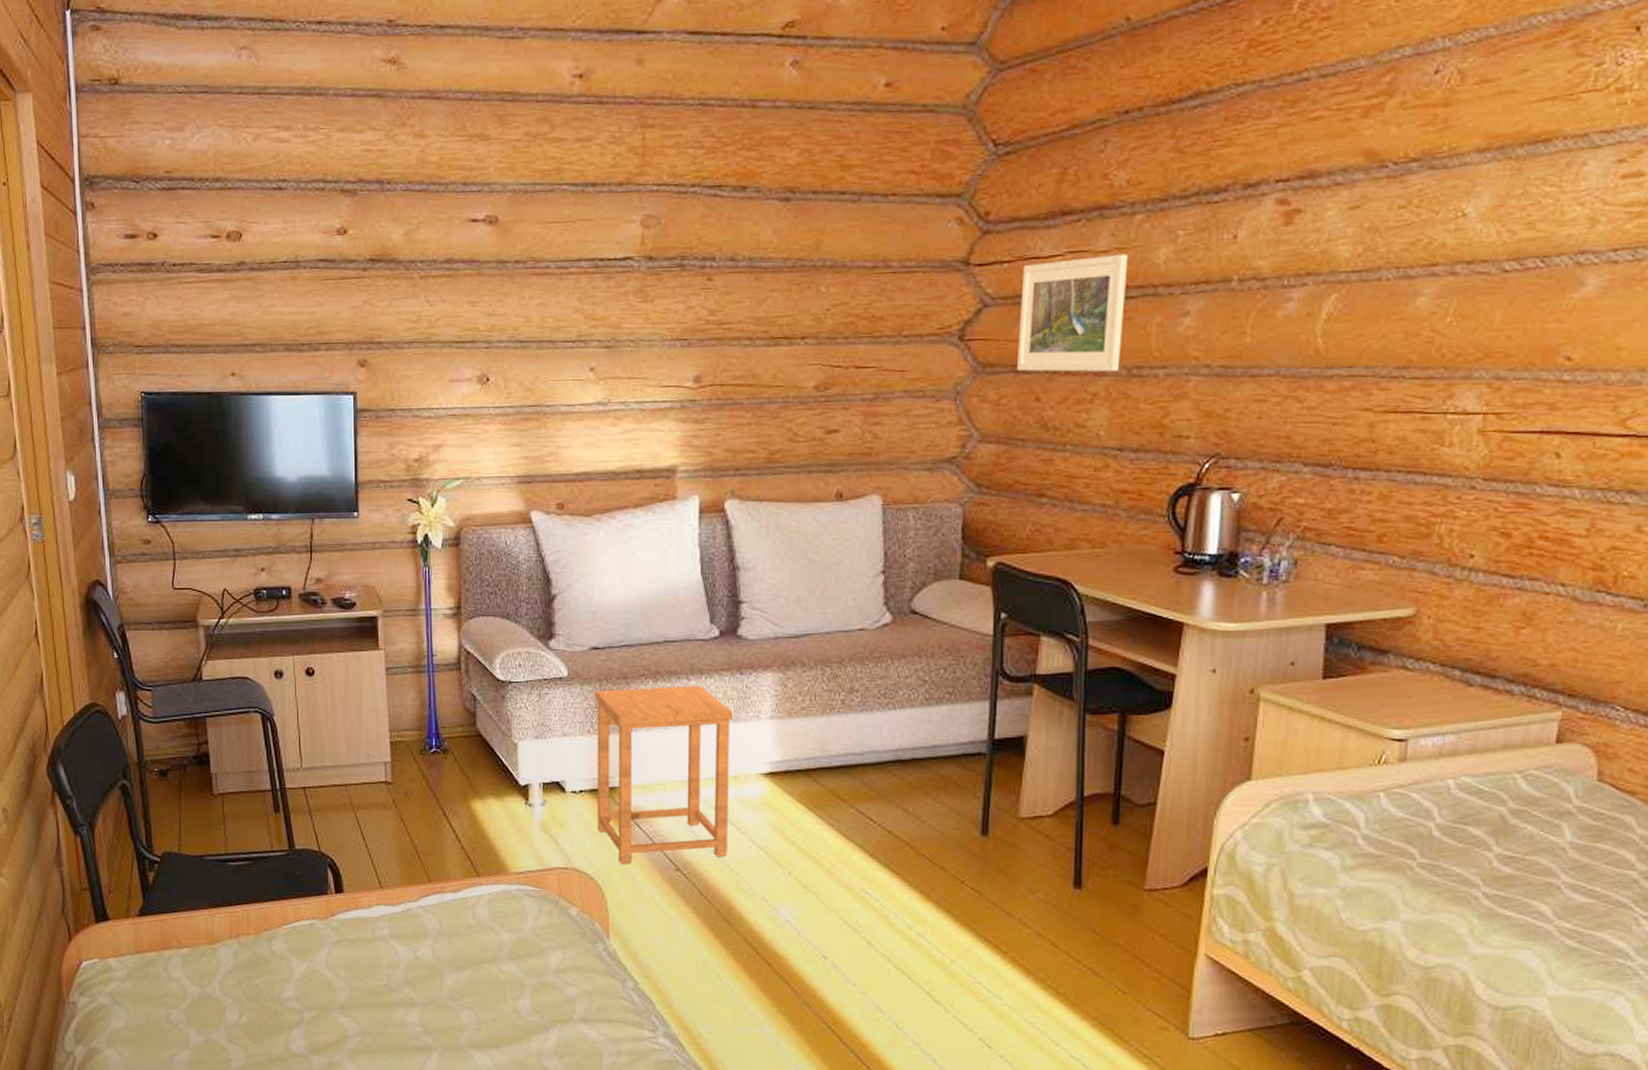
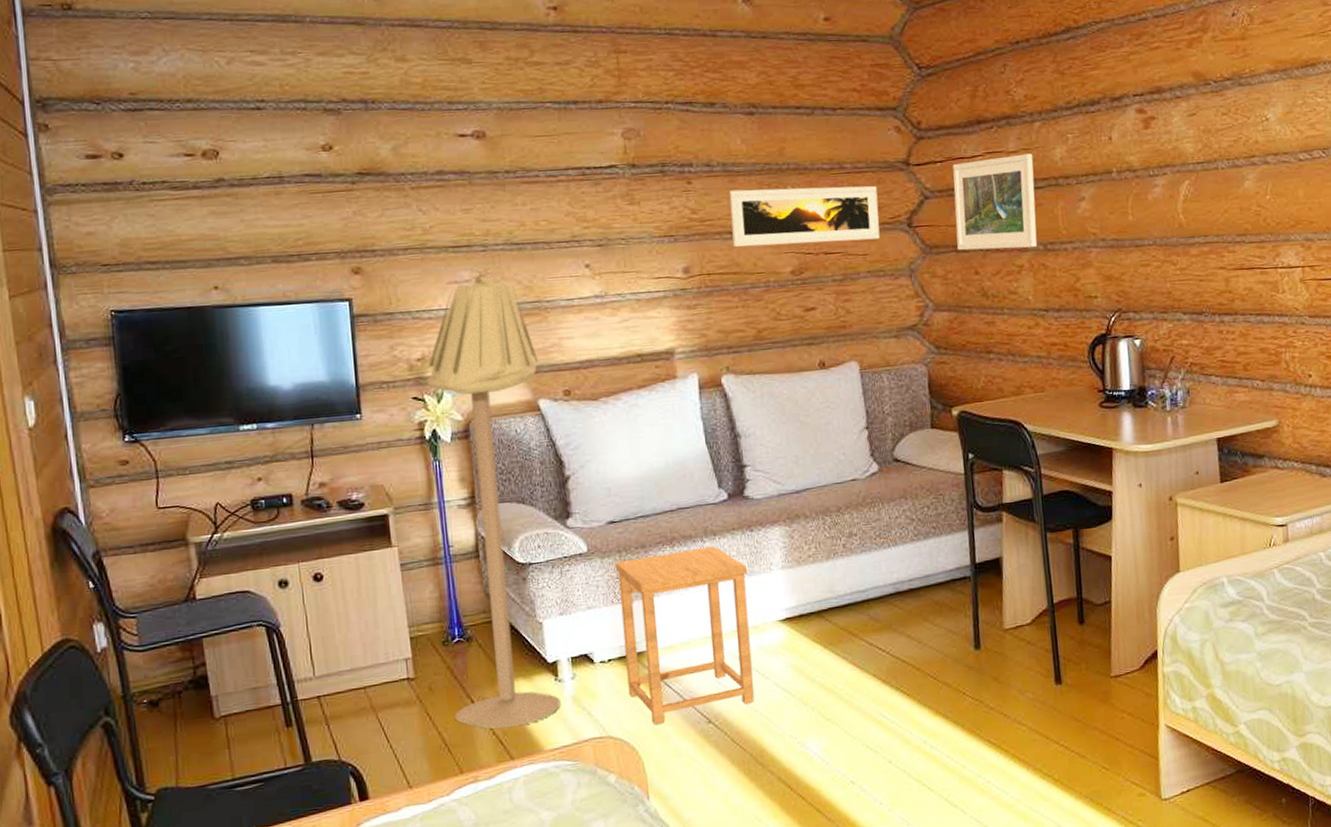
floor lamp: none [422,374,533,845] -> present [427,275,561,729]
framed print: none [752,288,926,356] -> present [729,185,880,247]

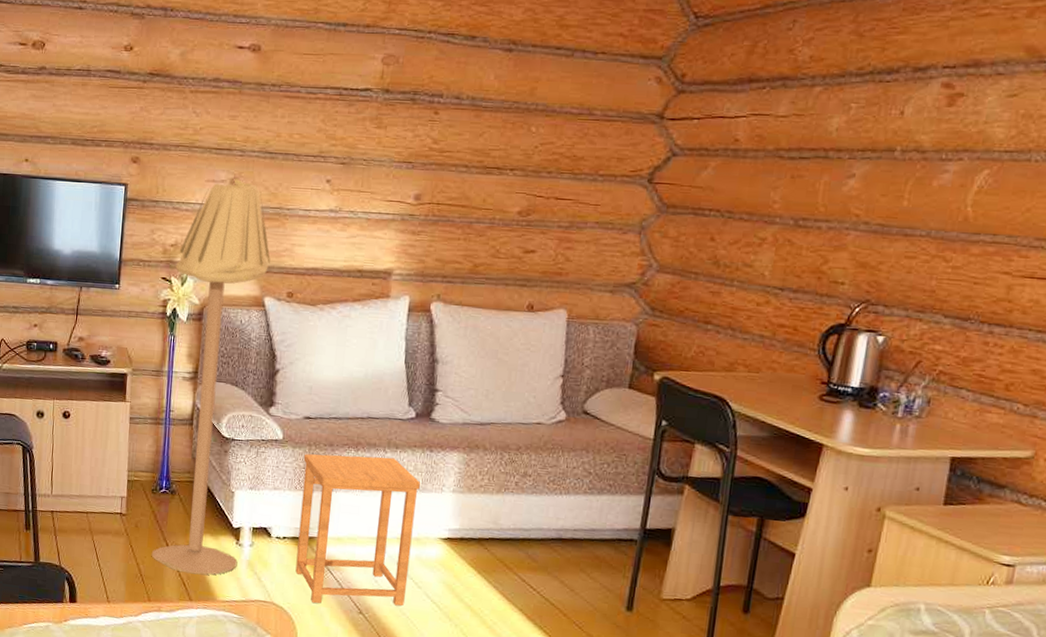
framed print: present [729,185,880,247] -> none [467,125,624,191]
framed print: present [952,153,1038,251] -> none [697,119,805,221]

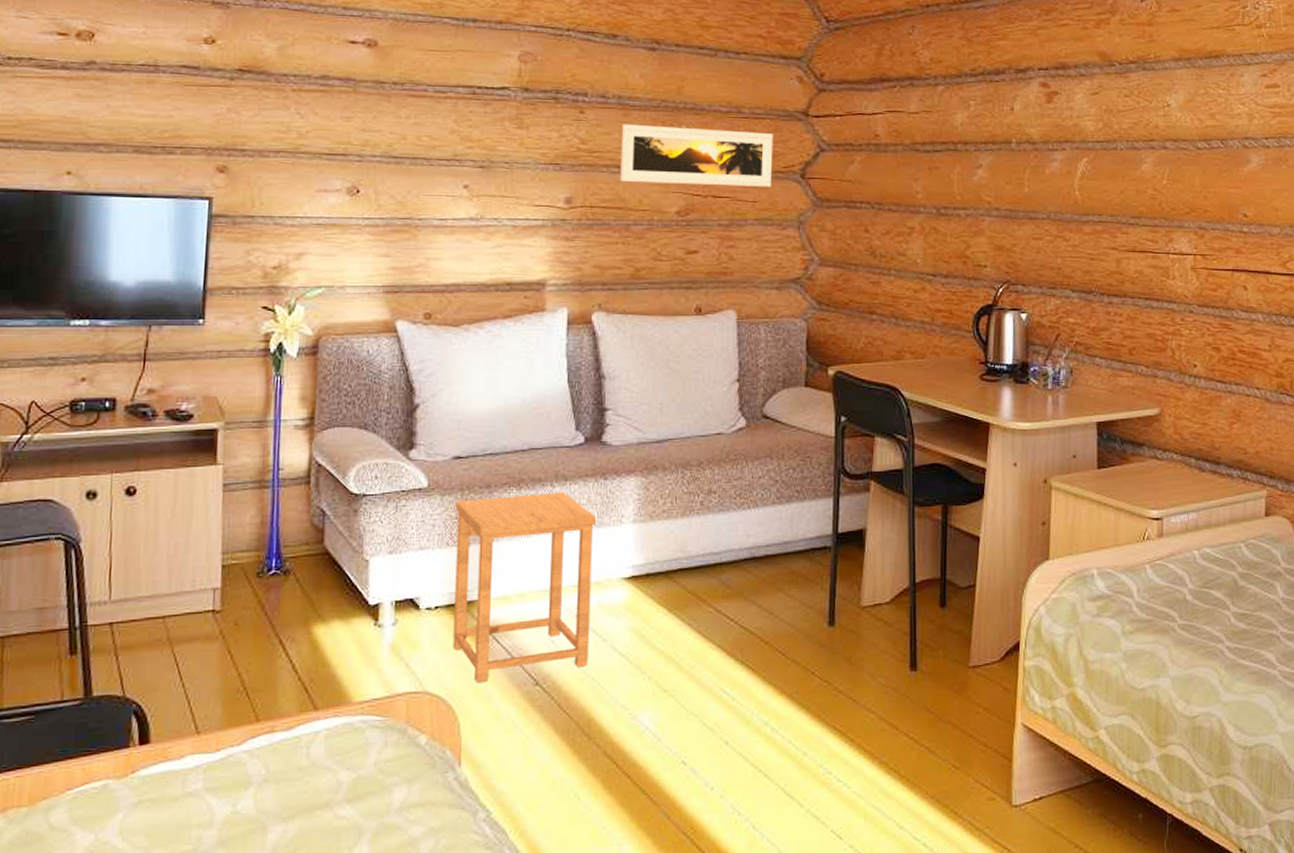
floor lamp: present [151,178,270,575] -> none [258,186,401,675]
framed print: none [467,125,624,191] -> present [620,124,773,187]

